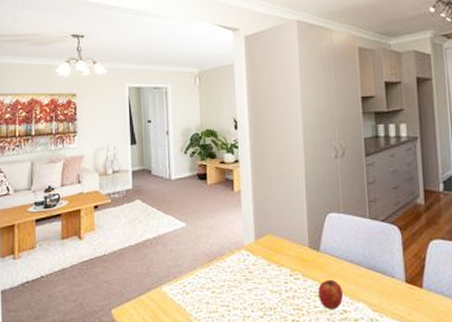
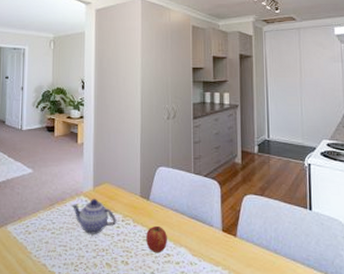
teapot: none [232,251,284,292] -> present [71,198,117,234]

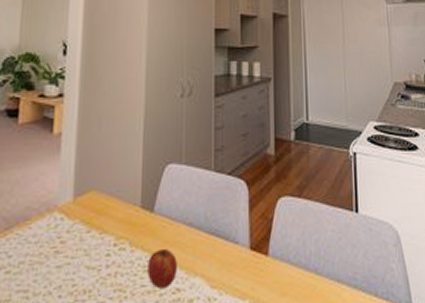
teapot: present [71,198,117,234] -> none [39,213,107,270]

